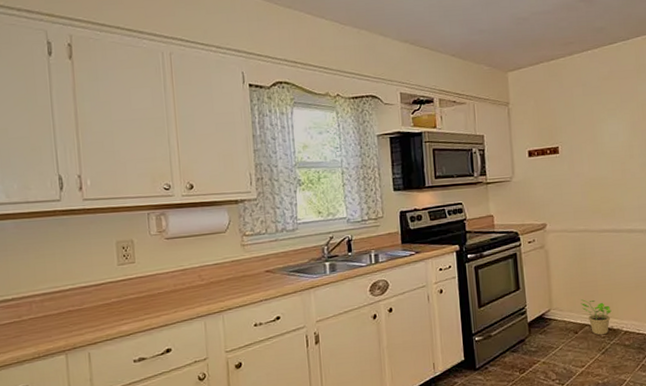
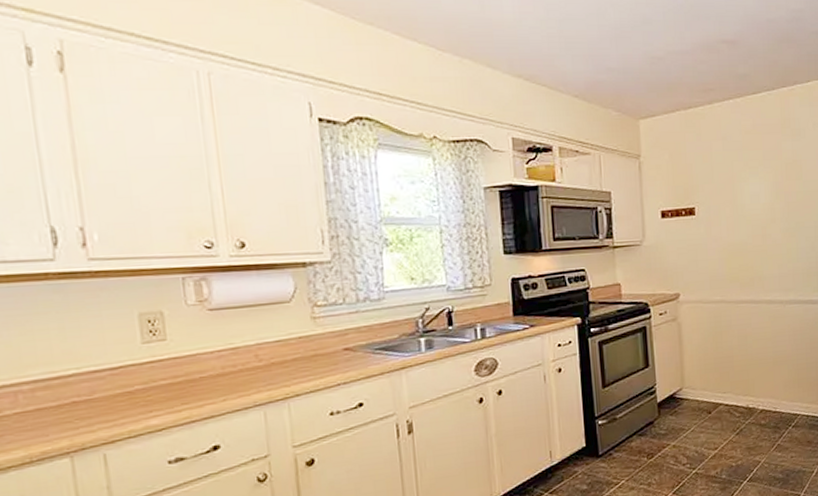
potted plant: present [580,299,612,335] -> none [715,376,748,415]

